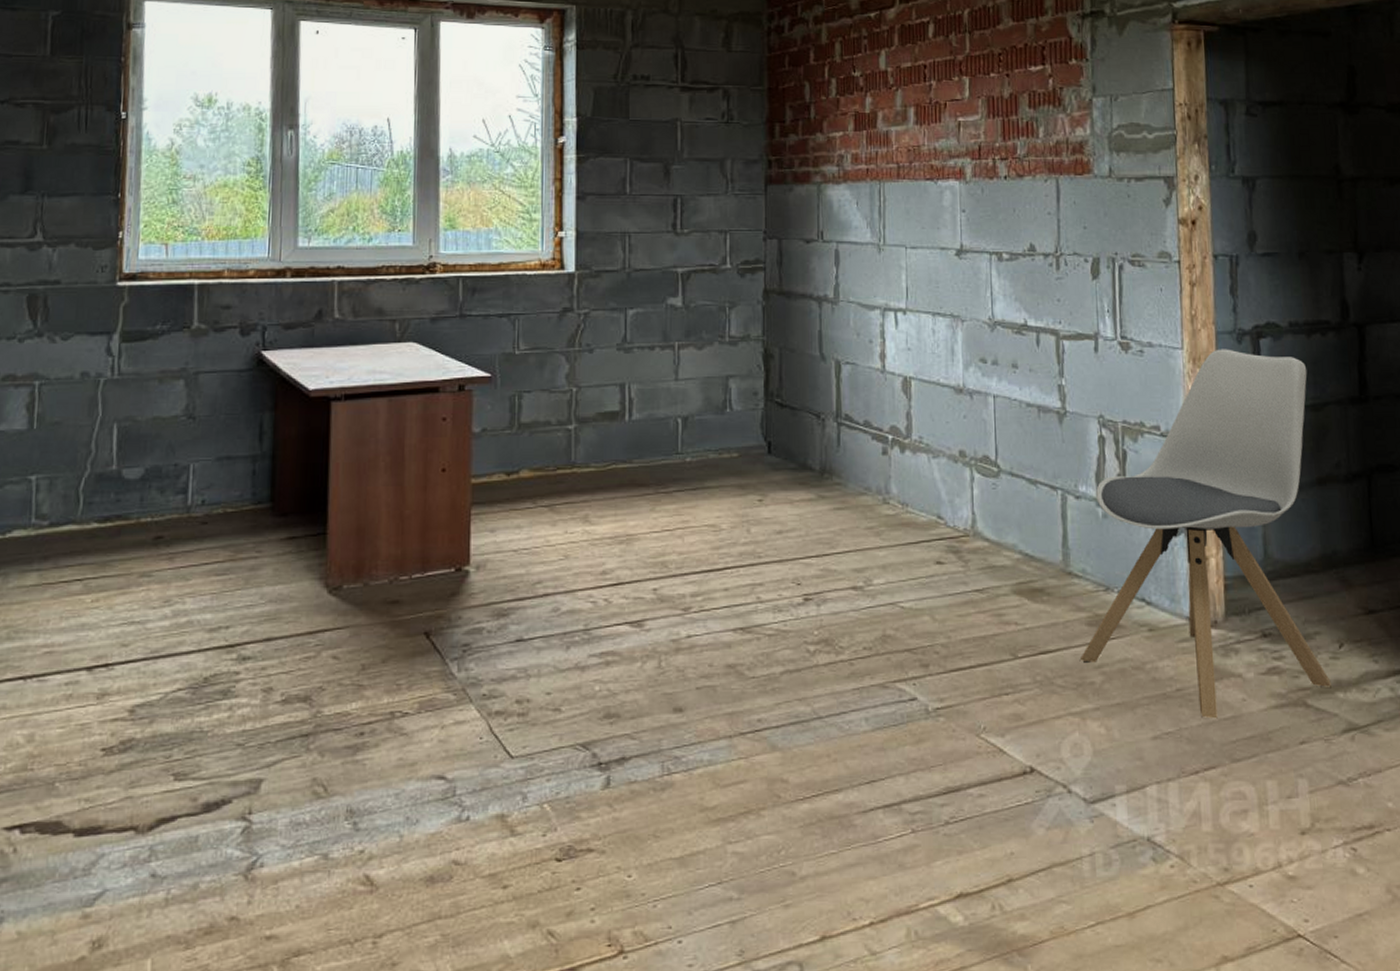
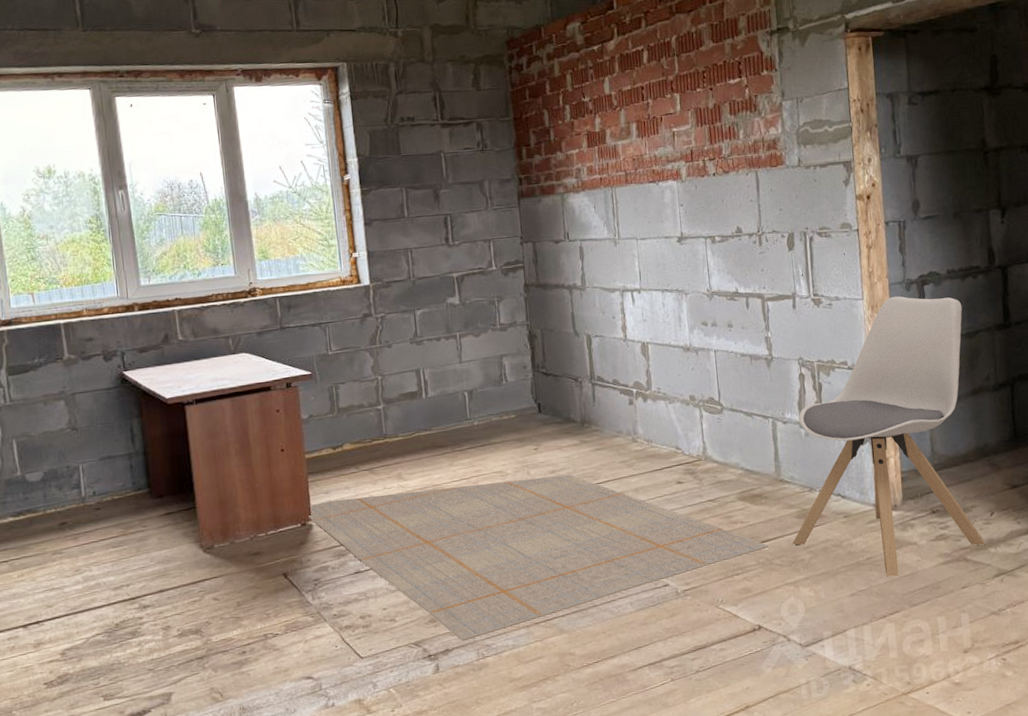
rug: none [465,538,1050,749] -> present [308,474,769,642]

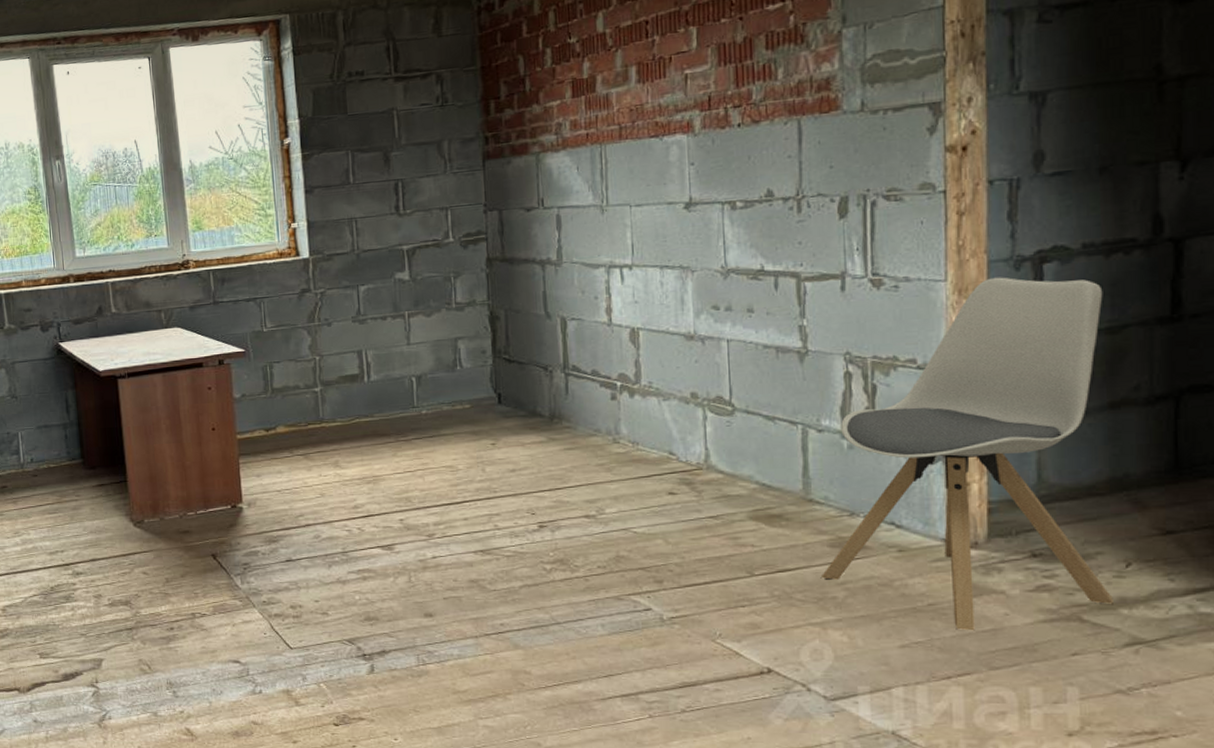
rug: present [308,474,769,642] -> none [238,475,788,645]

